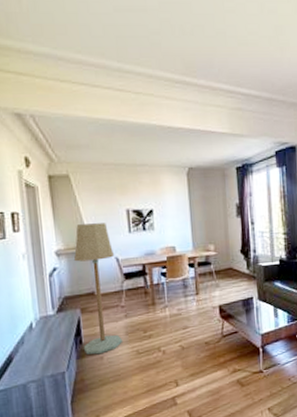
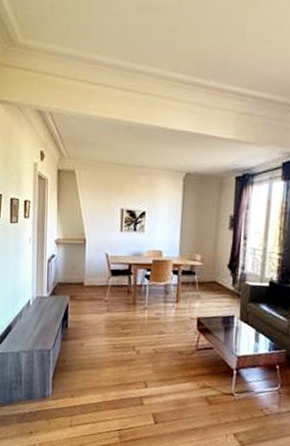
floor lamp: present [73,223,122,355] -> none [68,218,105,341]

